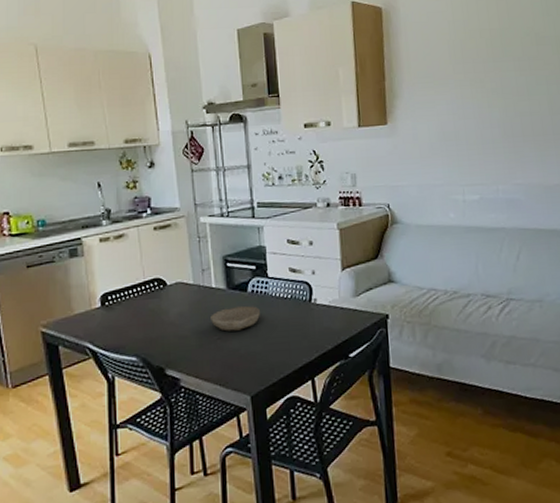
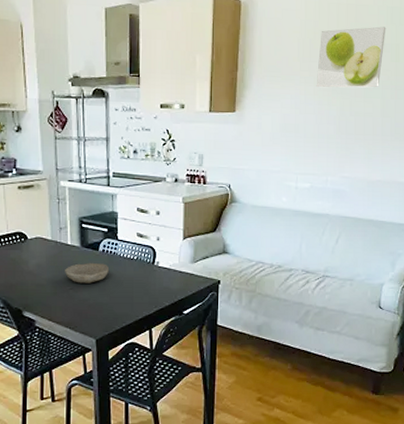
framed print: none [471,19,543,90] -> present [316,26,386,88]

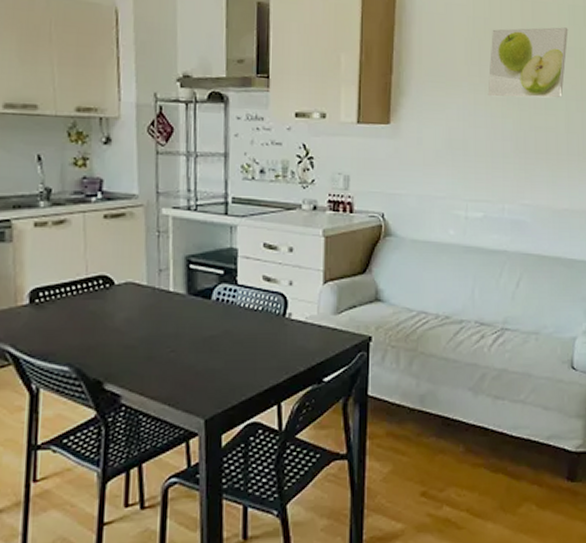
bowl: present [65,262,109,283] -> none [164,315,224,344]

